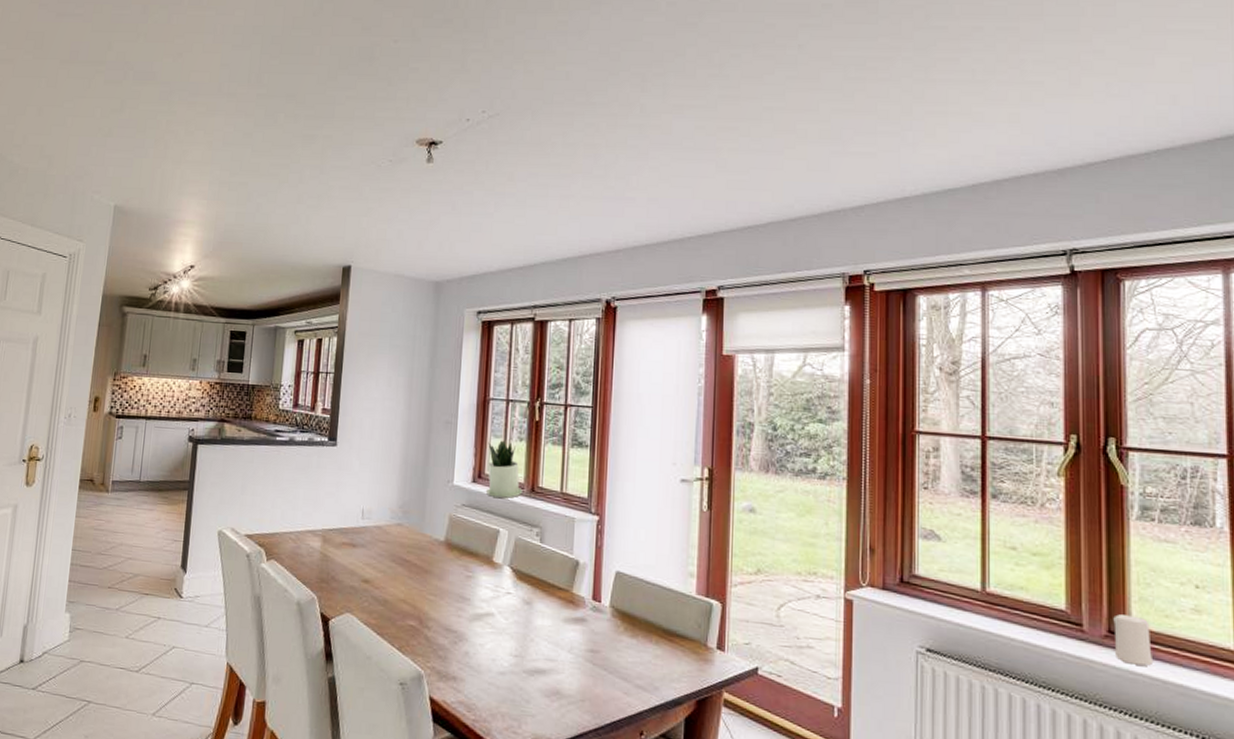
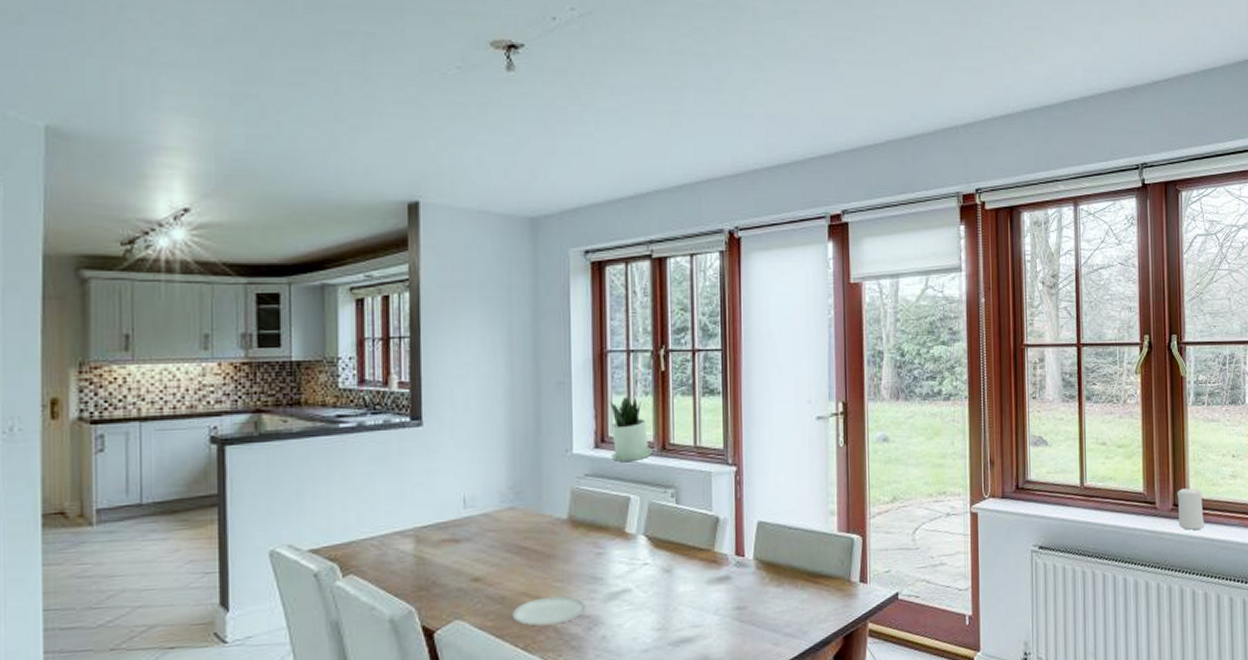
plate: none [391,607,454,634] -> present [512,596,586,627]

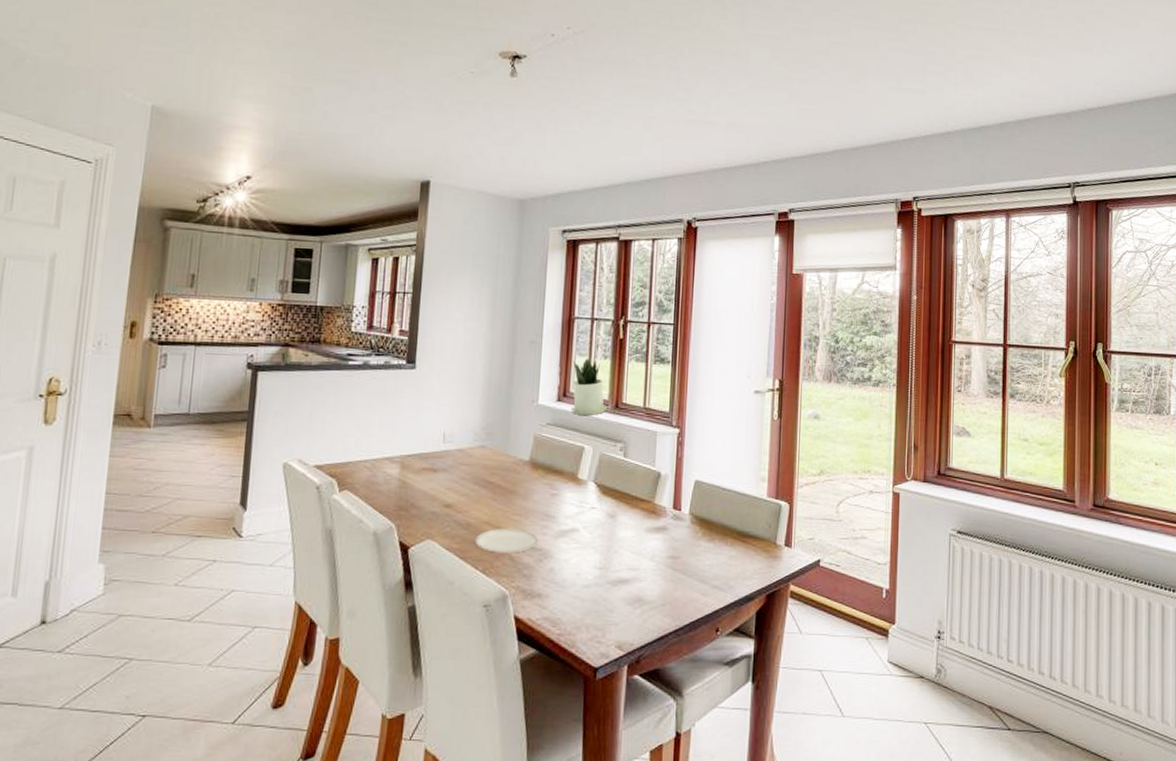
candle: present [1177,488,1205,530] -> none [1097,491,1125,531]

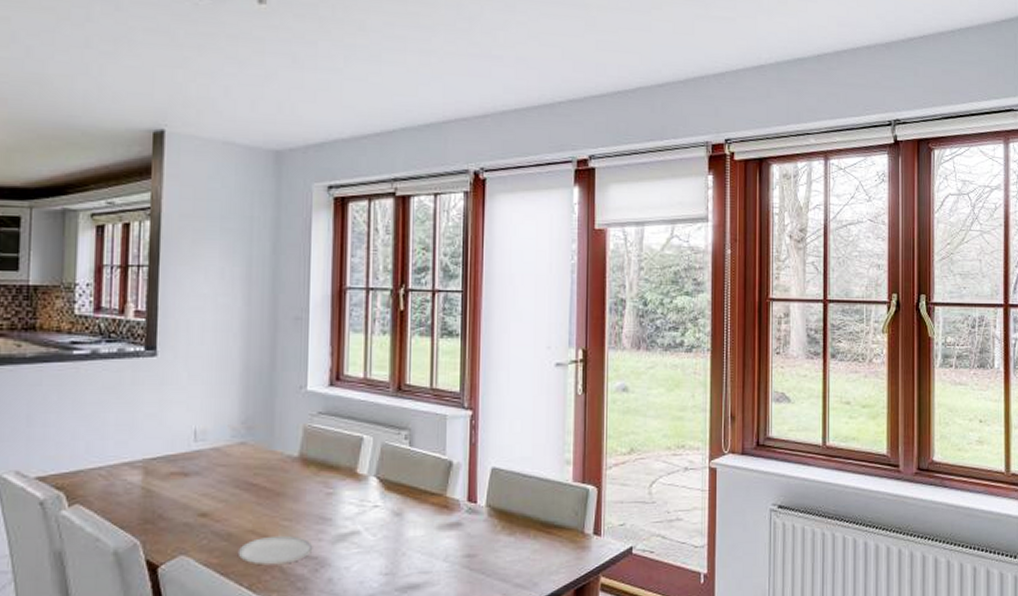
planter: present [571,358,607,415] -> none [346,335,388,400]

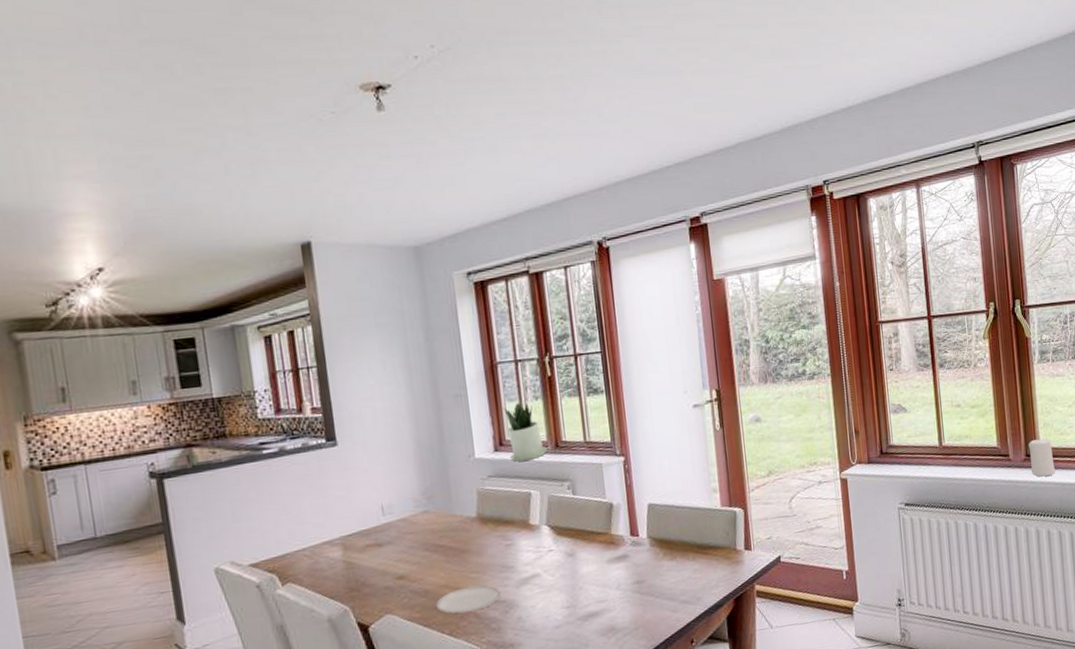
planter: none [346,335,388,400] -> present [503,402,547,462]
candle: none [922,452,950,495] -> present [1028,439,1056,477]

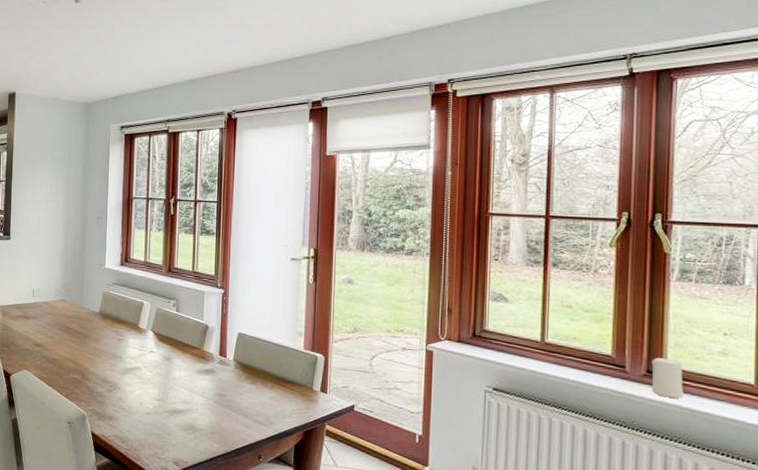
plate: present [435,585,501,614] -> none [59,364,109,384]
planter: present [503,402,547,462] -> none [132,231,162,277]

